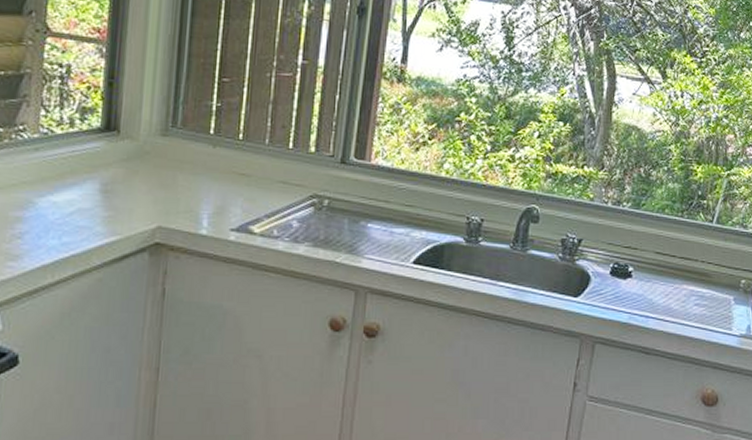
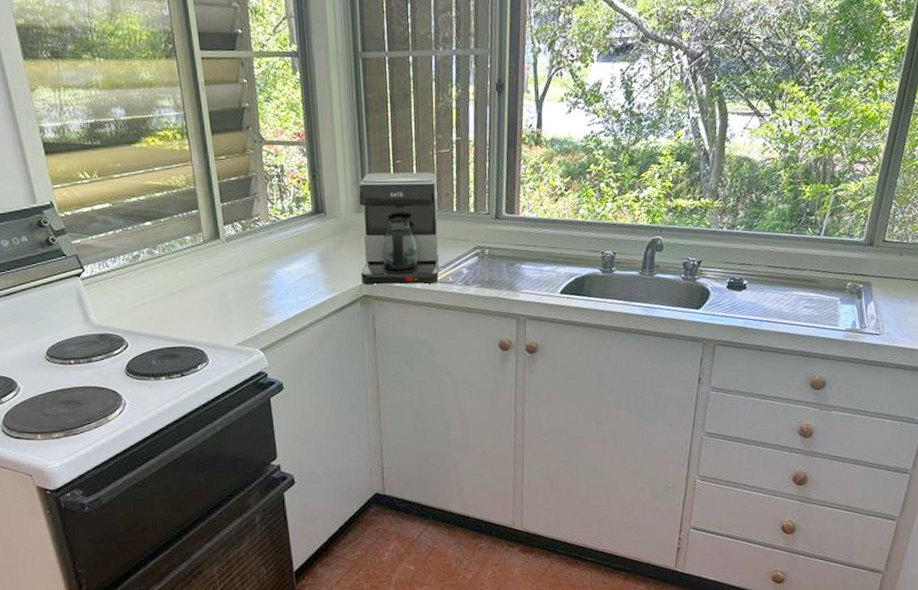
coffee maker: none [155,89,272,237] -> present [358,172,440,285]

